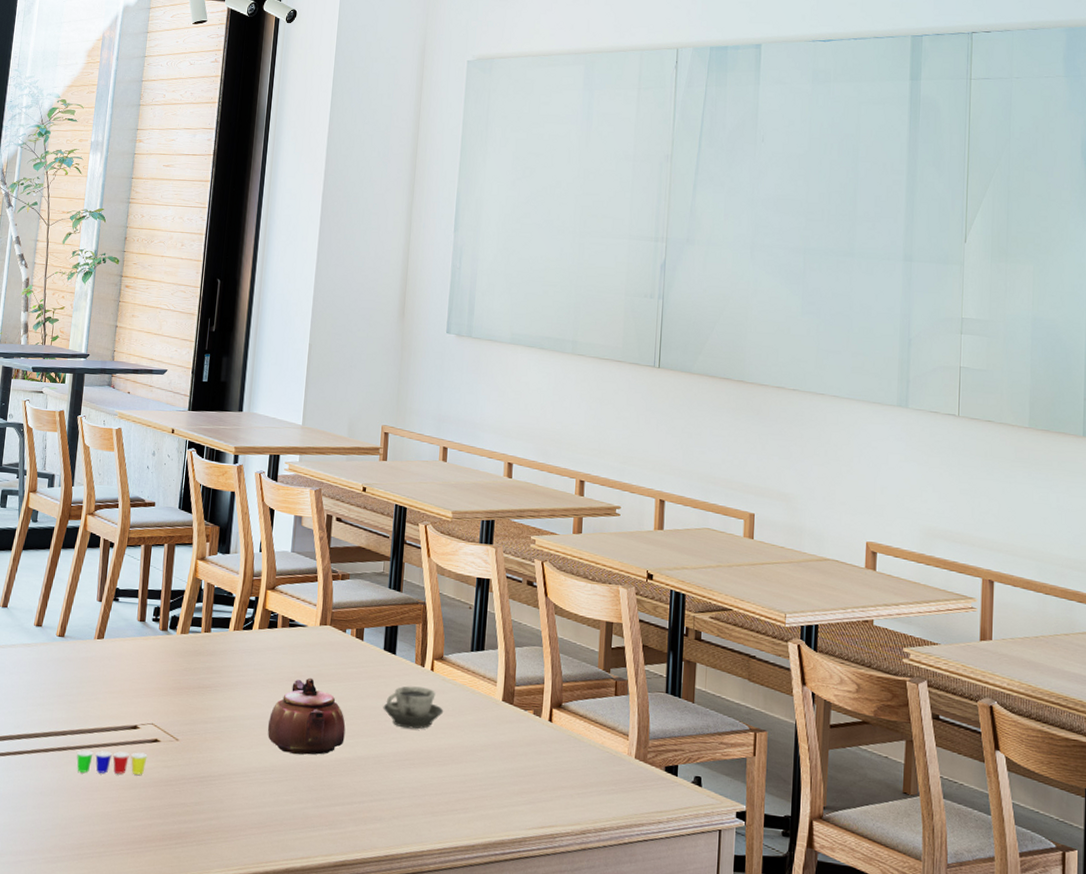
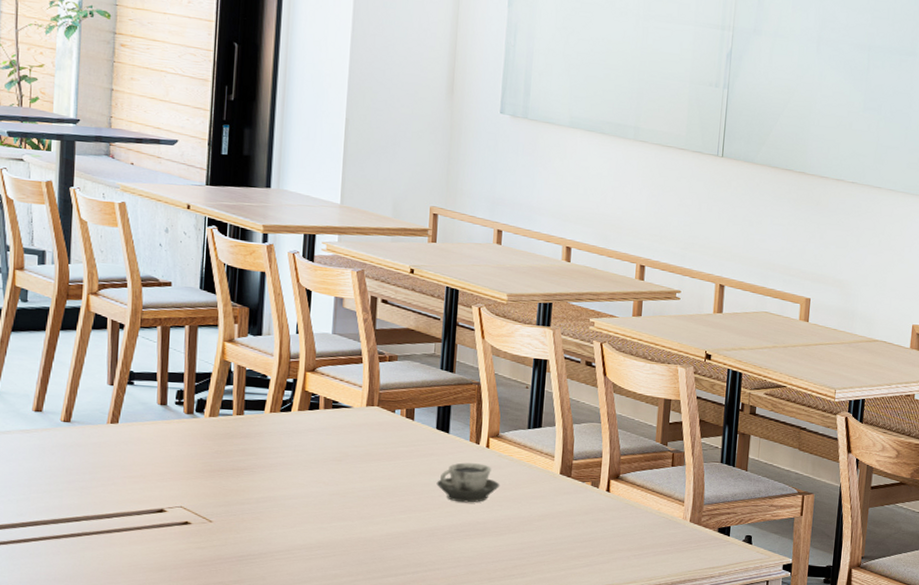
cup: present [76,750,148,775] -> none [93,535,178,557]
teapot: present [267,677,346,755] -> none [311,457,397,531]

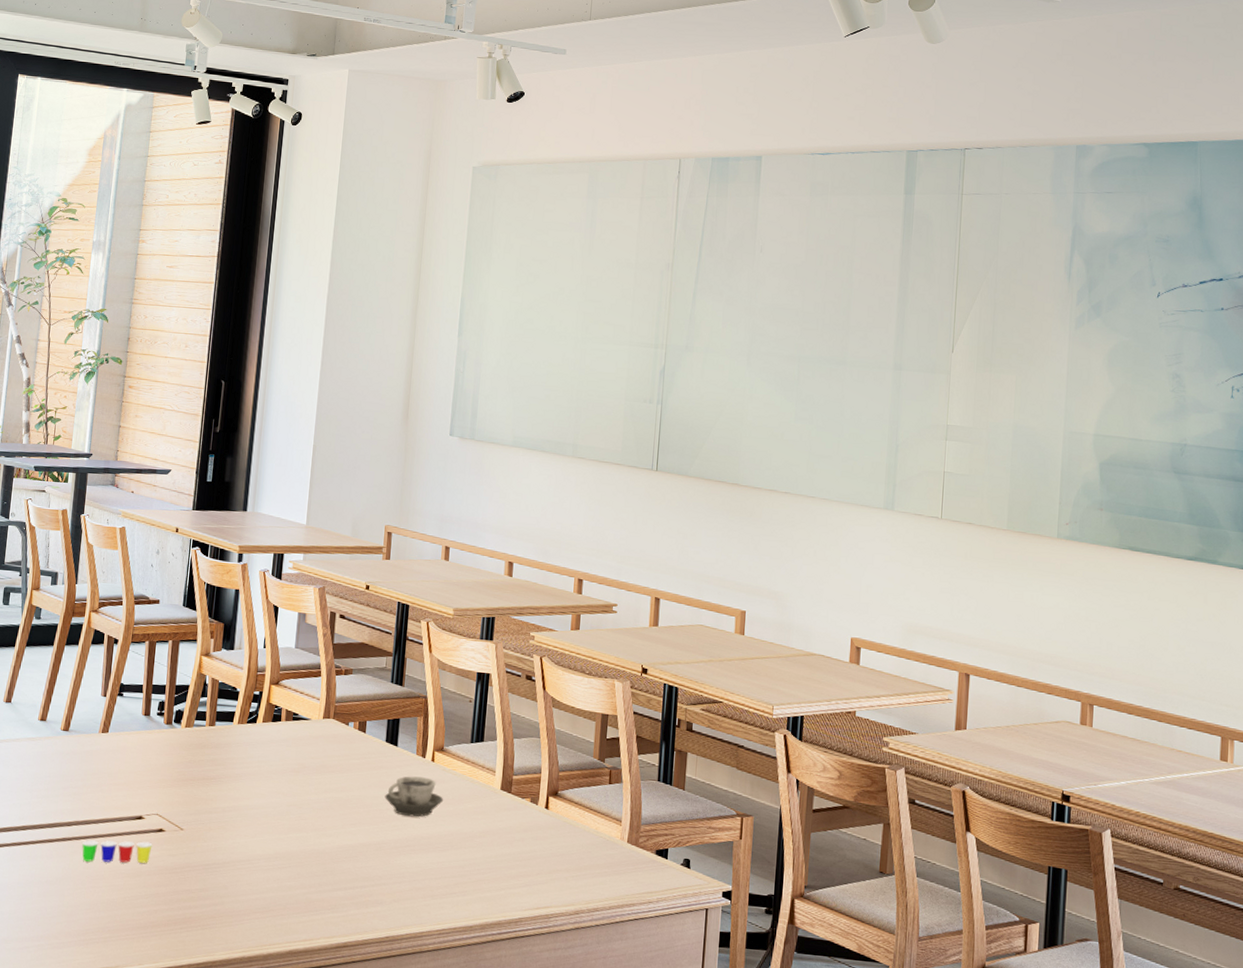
cup: none [93,535,178,557] -> present [81,840,153,863]

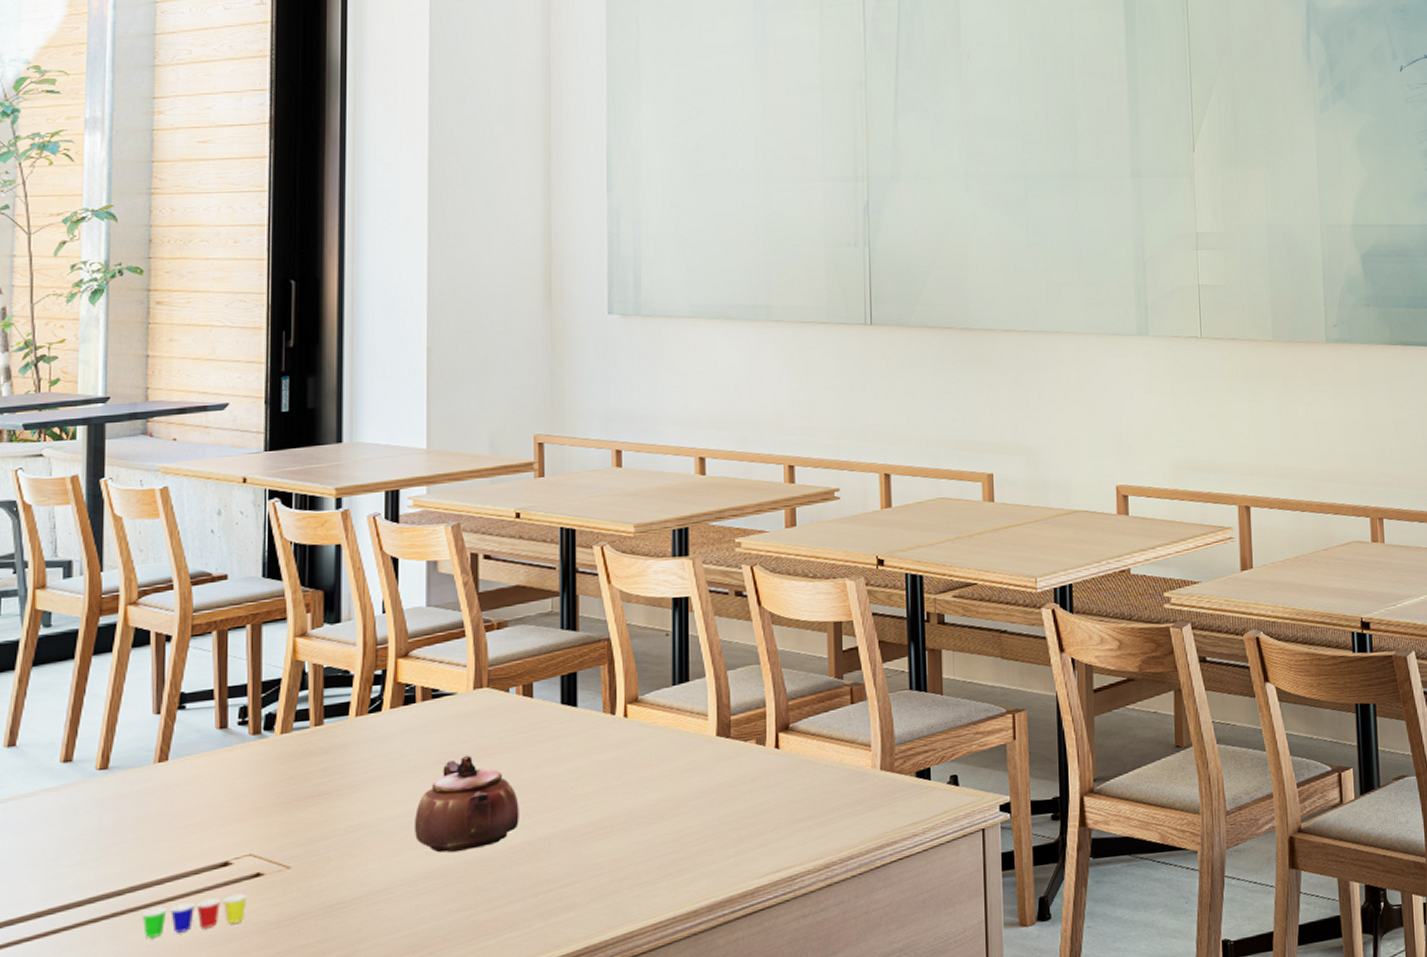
teapot: none [271,768,348,843] -> present [414,755,519,853]
cup: present [384,776,444,817] -> none [566,738,645,792]

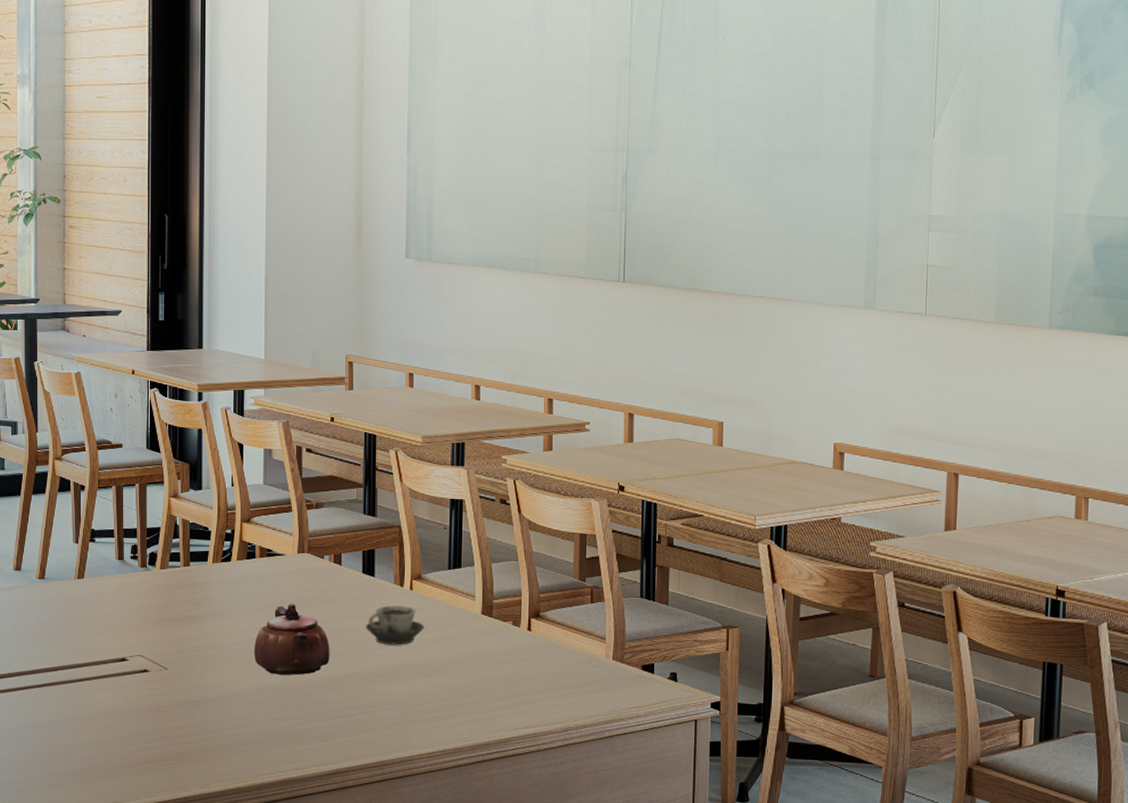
cup: present [141,893,247,938] -> none [68,682,139,704]
cup: none [566,738,645,792] -> present [365,605,425,645]

